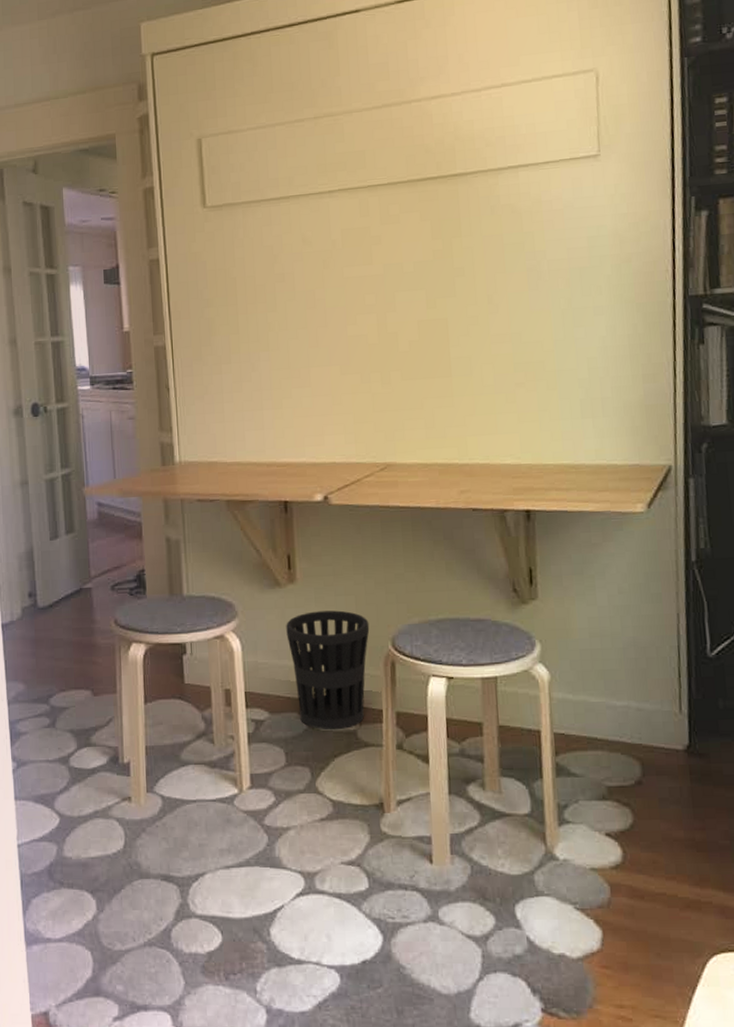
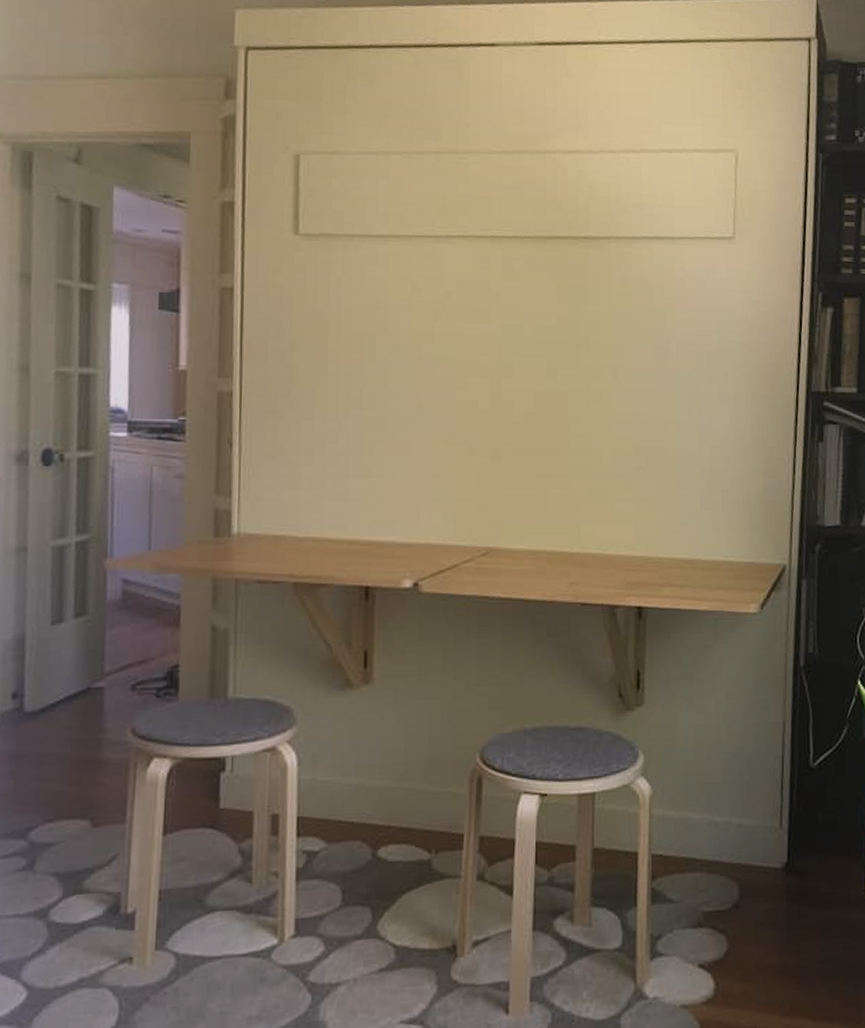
wastebasket: present [286,610,370,730] -> none [355,717,456,861]

